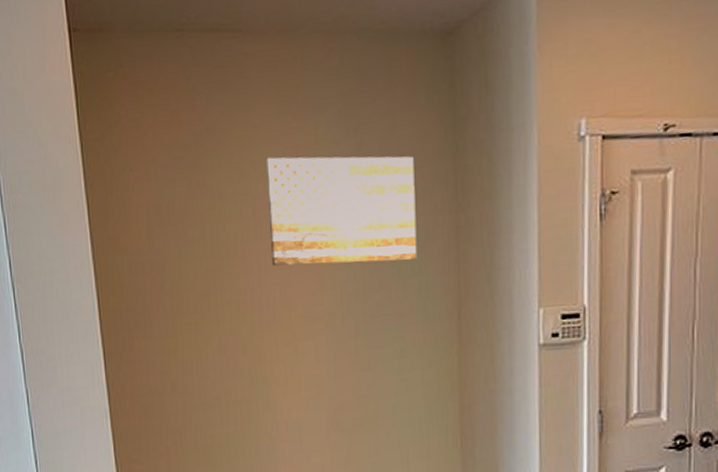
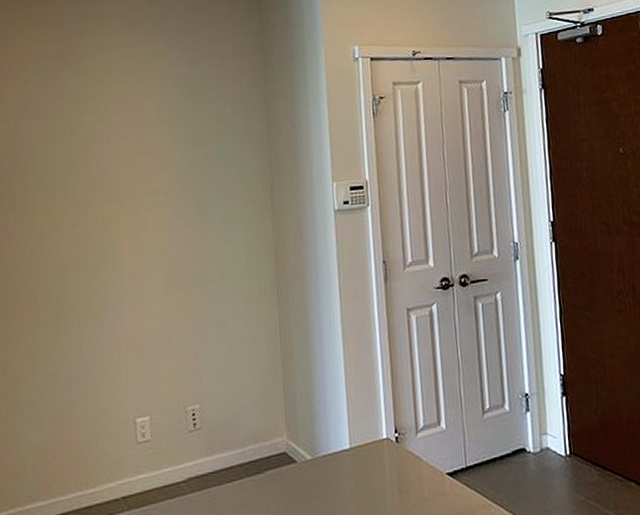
wall art: present [265,156,417,266] -> none [116,68,238,152]

